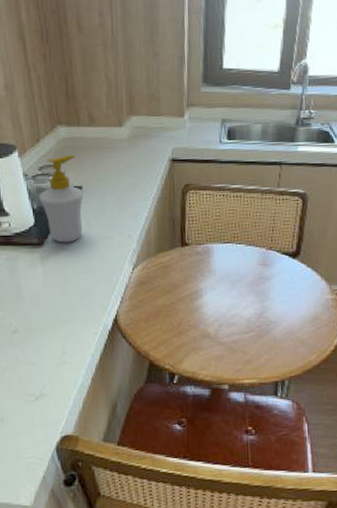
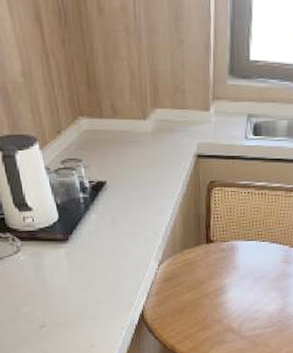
soap bottle: present [38,154,84,243] -> none [62,148,108,239]

